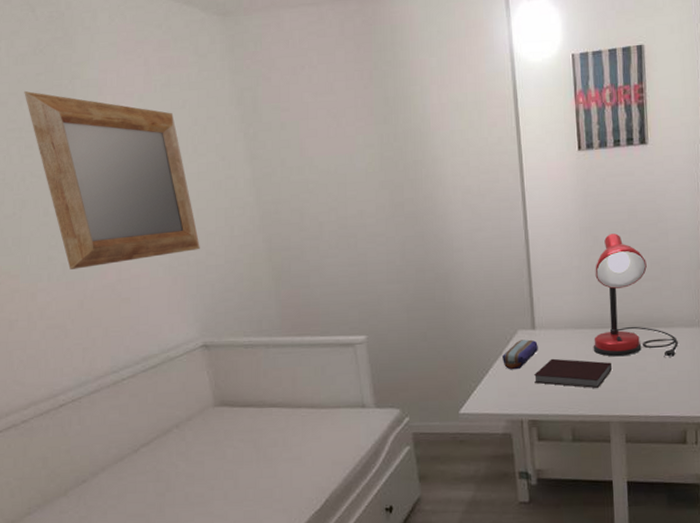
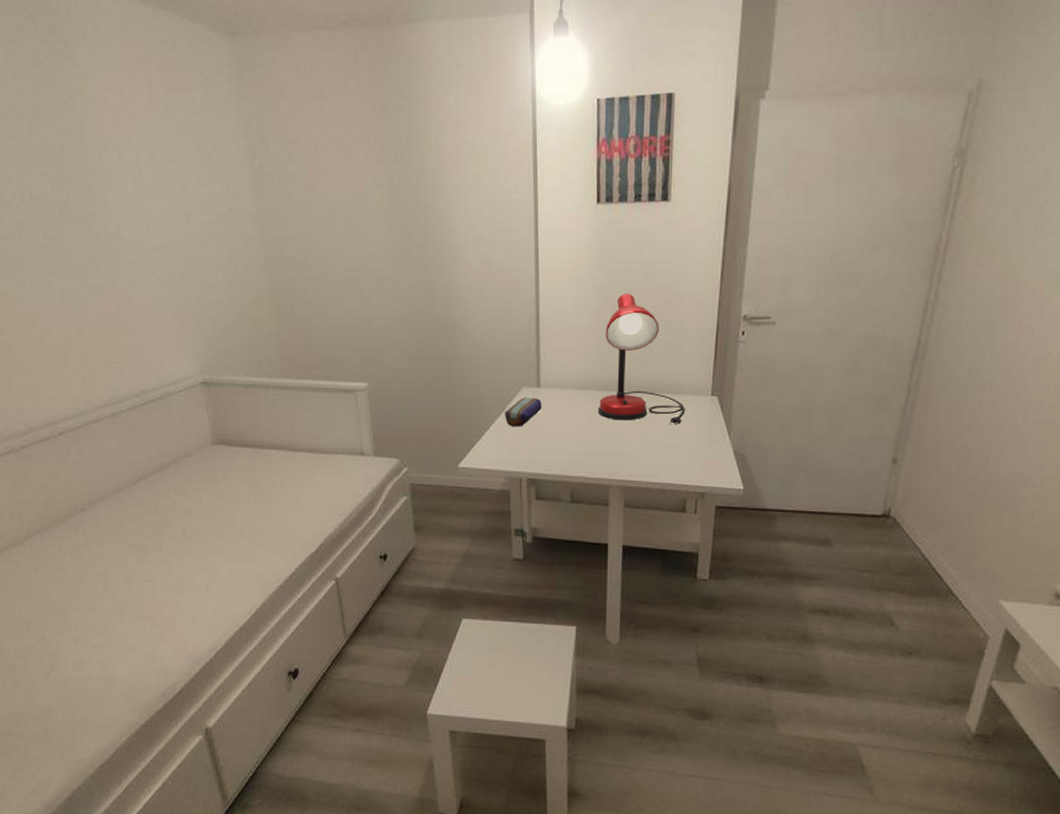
mirror: present [24,90,200,269] -> none [23,105,202,296]
notebook: present [534,358,612,389] -> none [536,418,615,452]

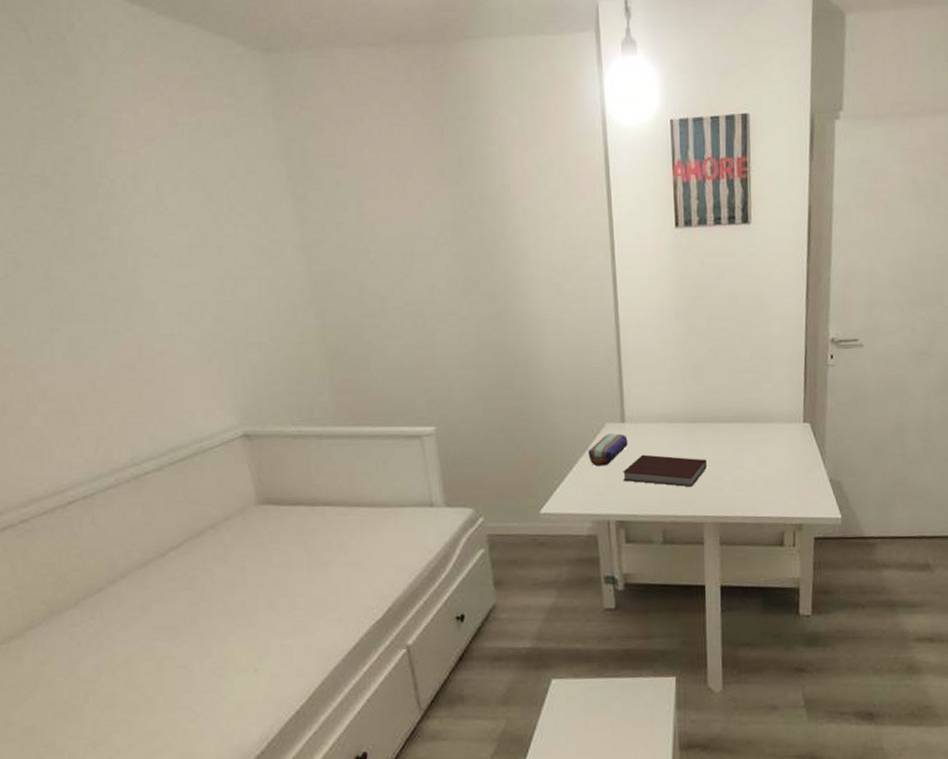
notebook: none [536,418,615,452] -> present [623,454,707,488]
desk lamp: present [598,294,685,425] -> none [687,320,778,455]

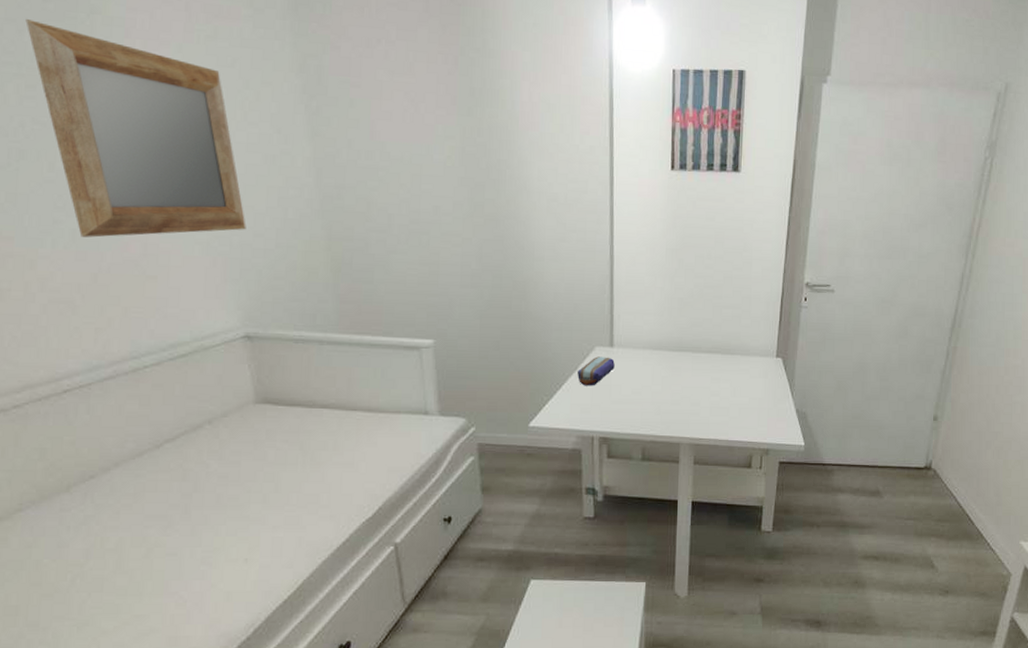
mirror: none [15,128,239,344] -> present [25,18,246,238]
notebook: present [623,454,707,488] -> none [608,377,686,411]

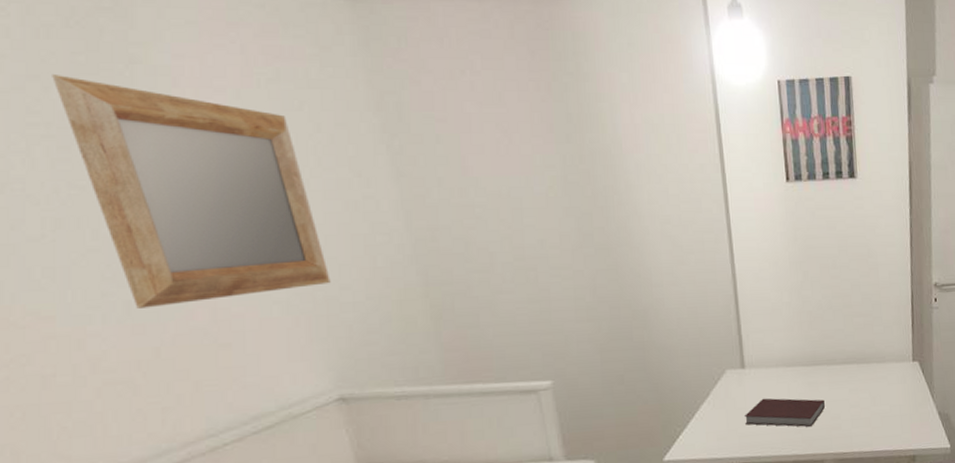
pencil case: present [577,356,615,386] -> none [710,379,748,412]
notebook: none [608,377,686,411] -> present [745,398,825,428]

